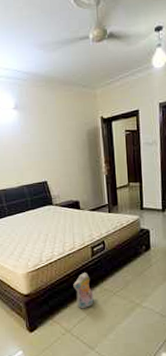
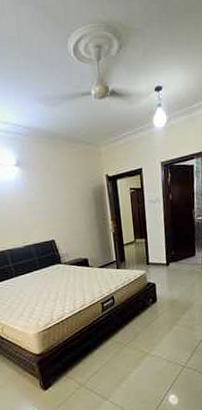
plush toy: present [73,272,94,309] -> none [85,327,106,363]

